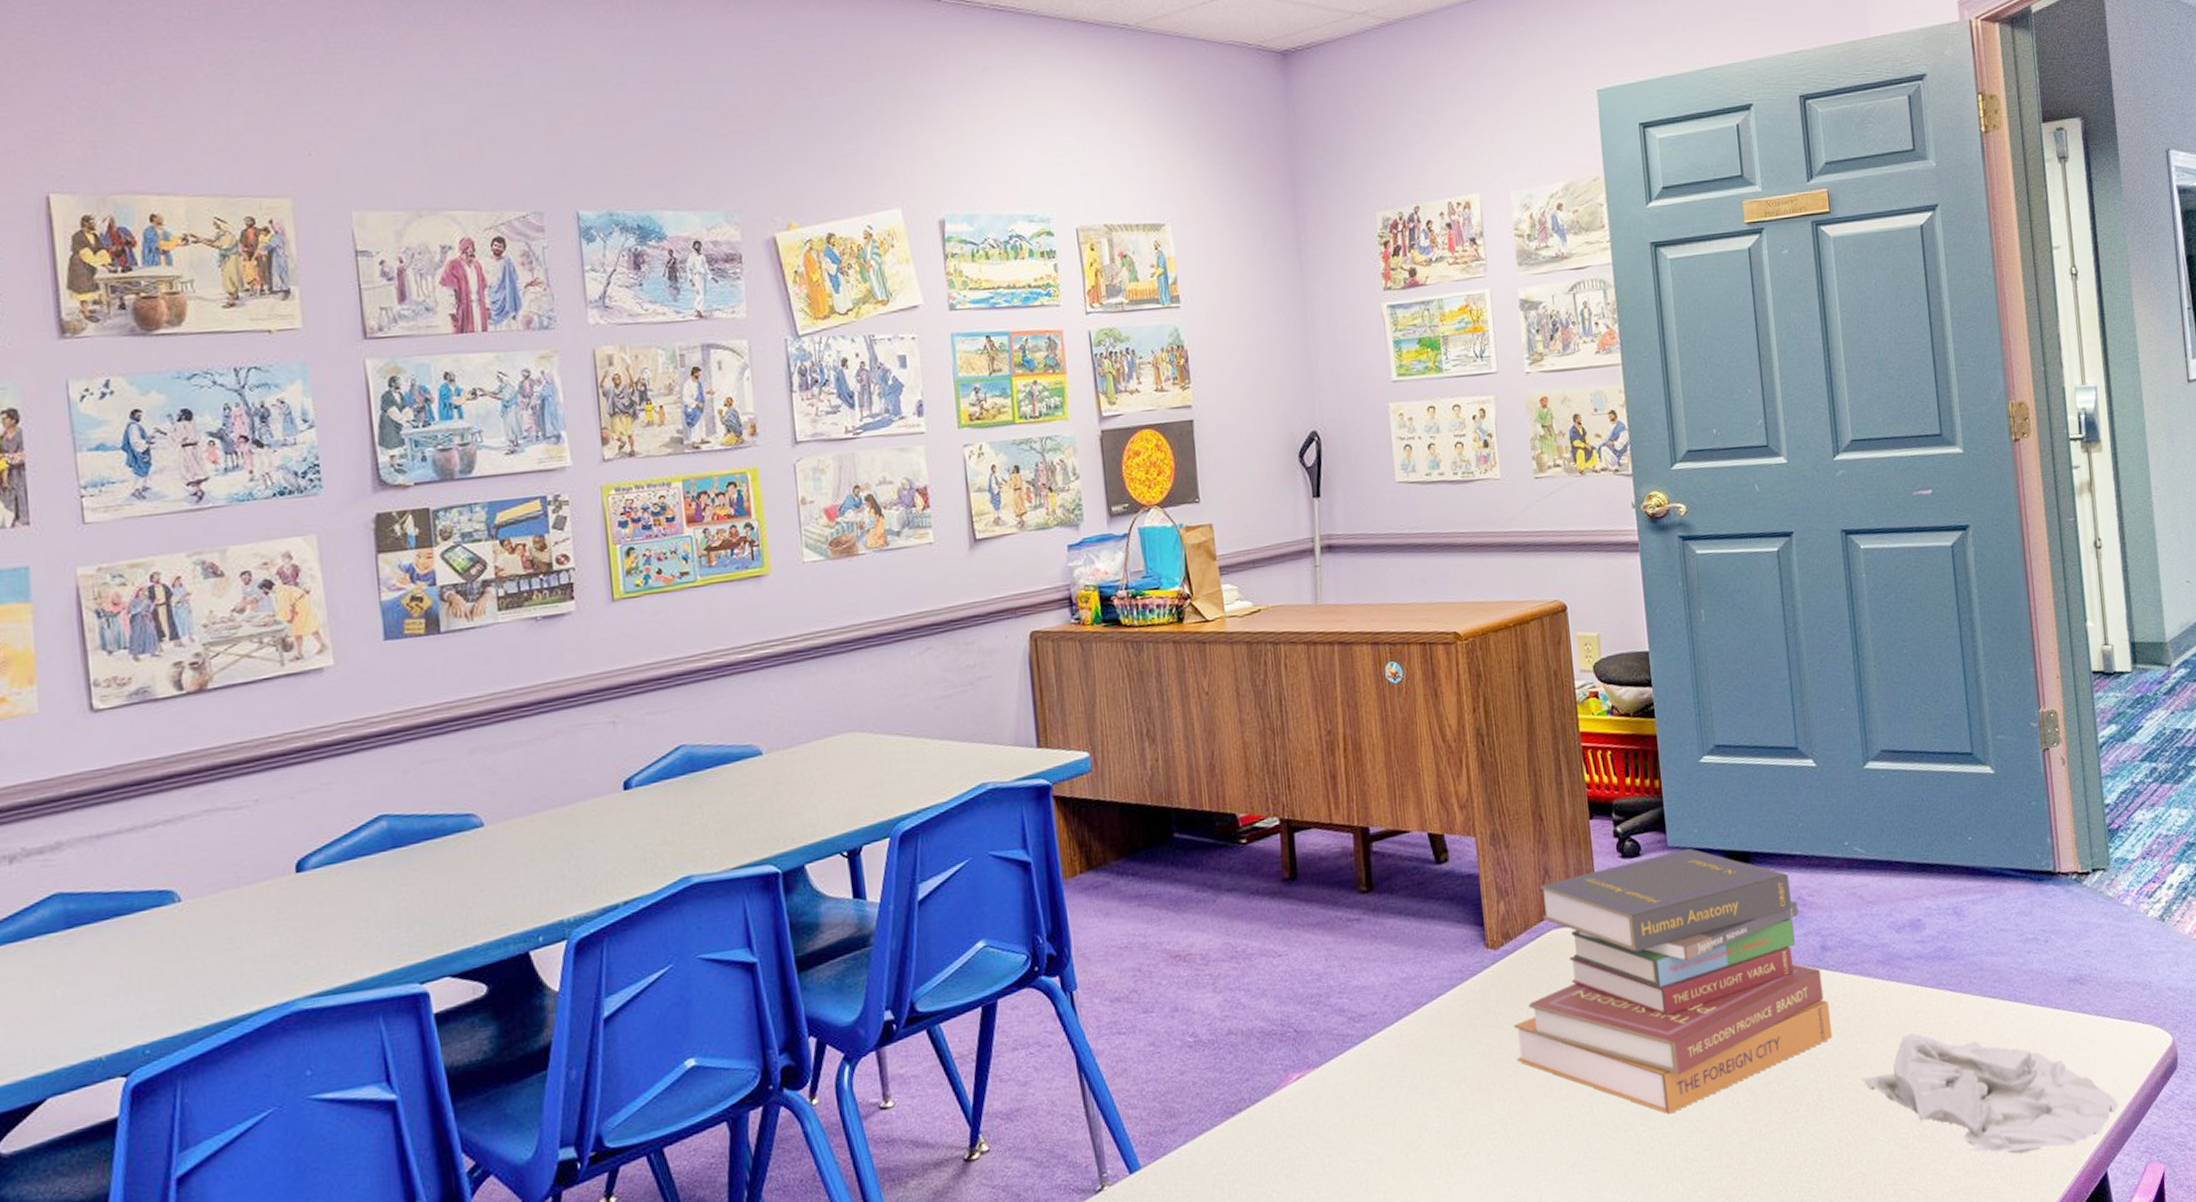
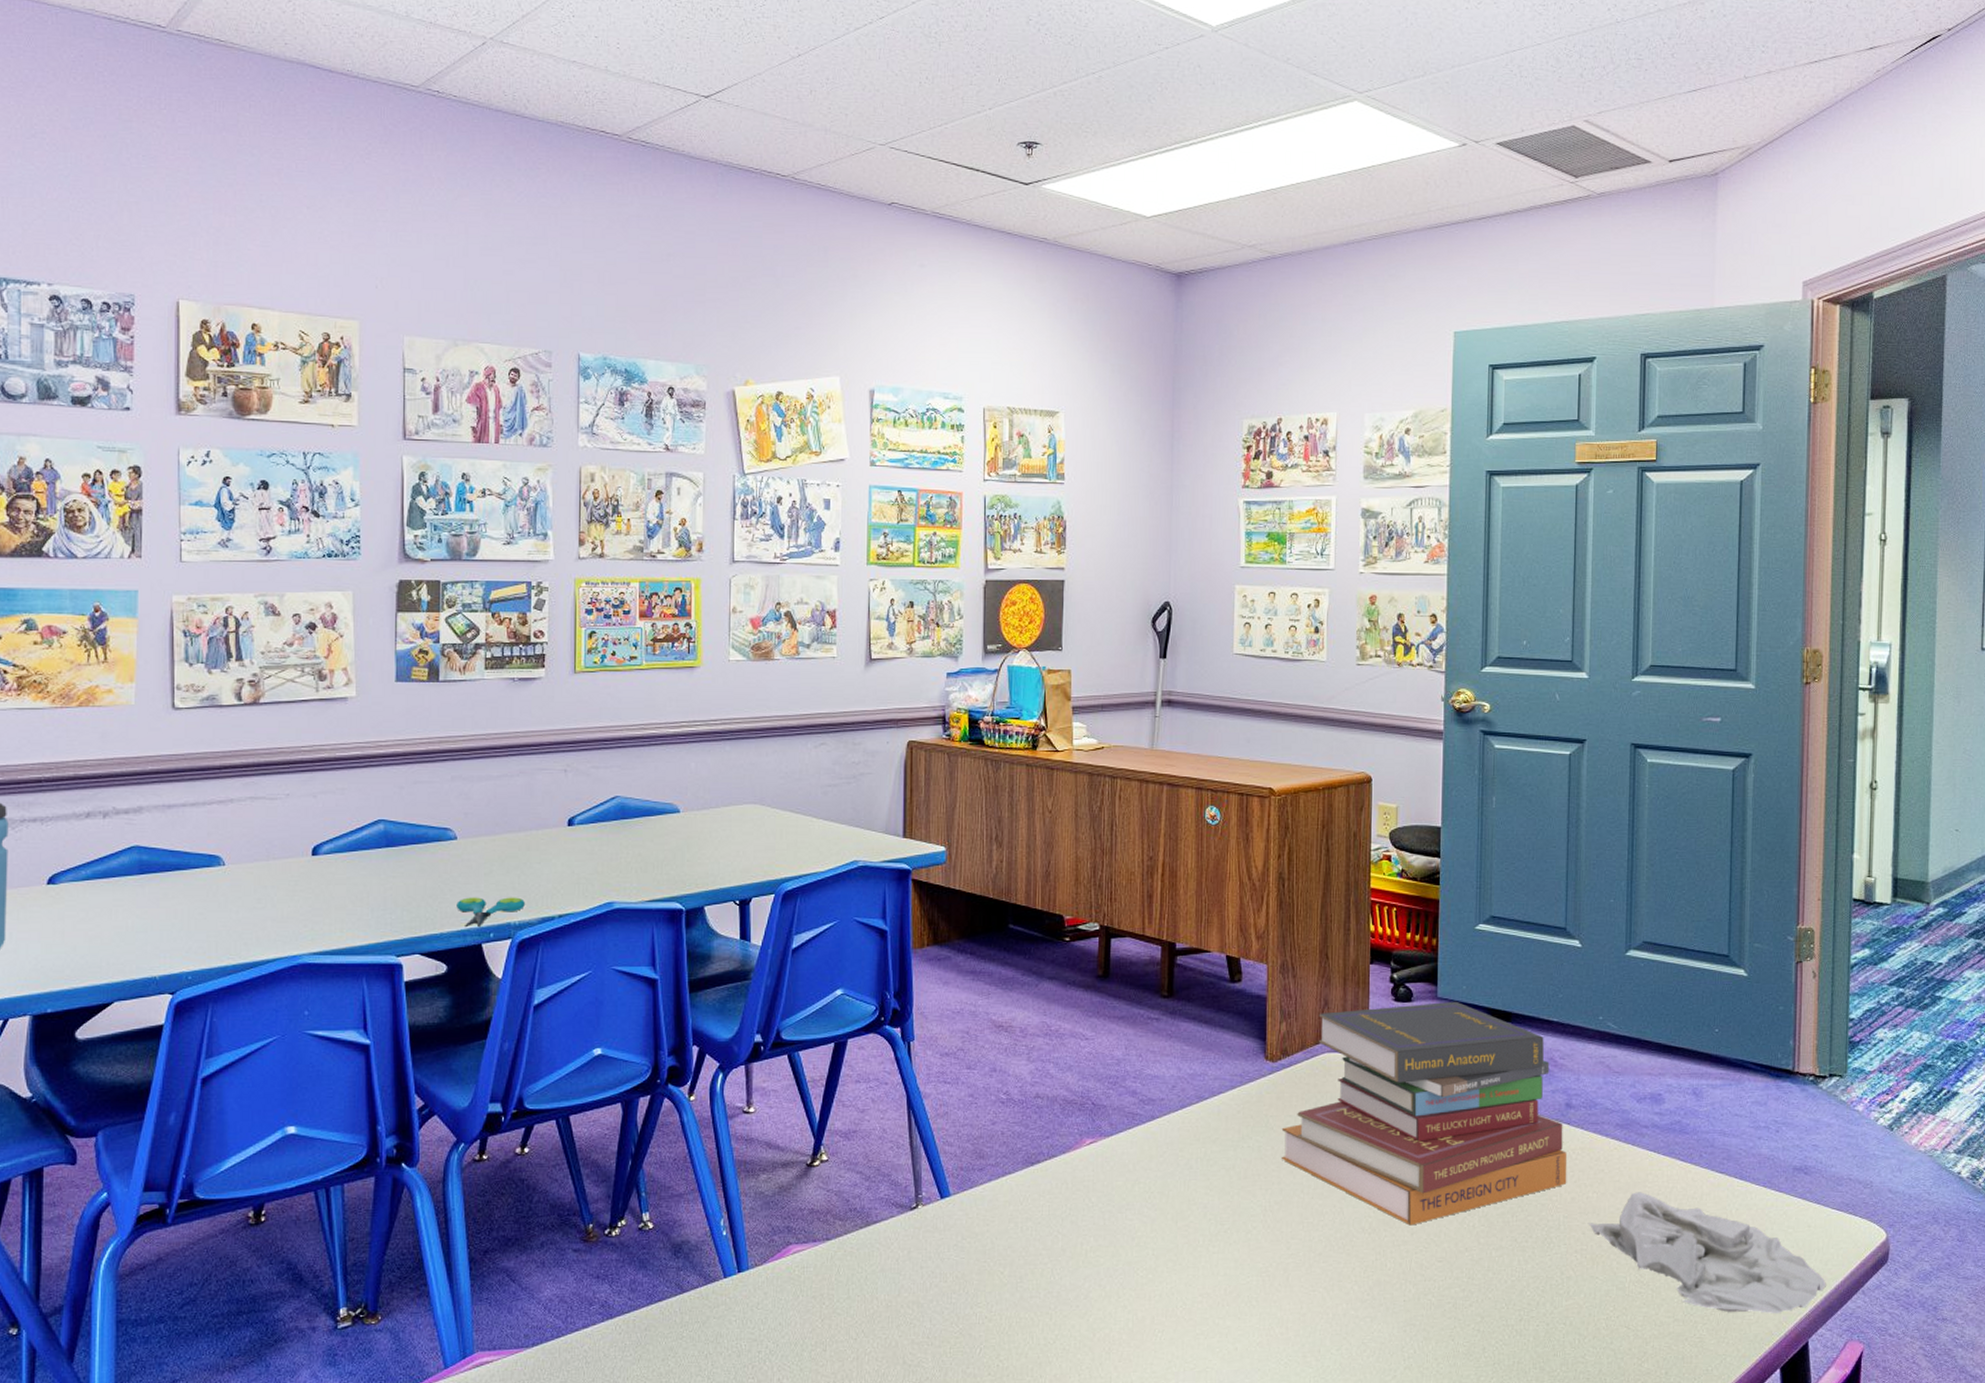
scissors: none [491,887,579,935] -> present [456,897,525,928]

